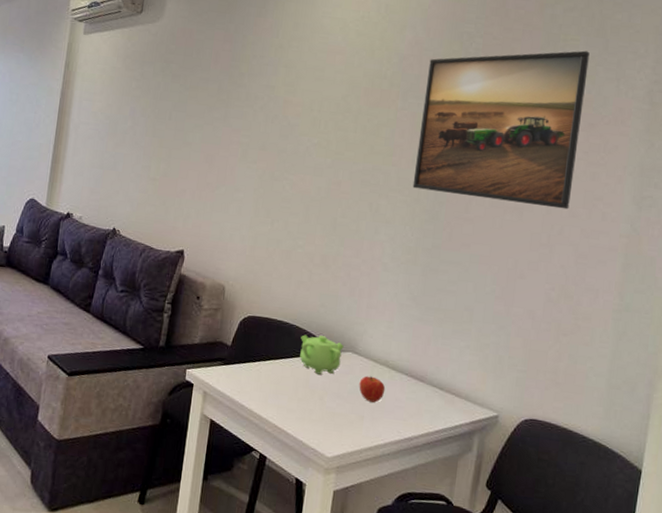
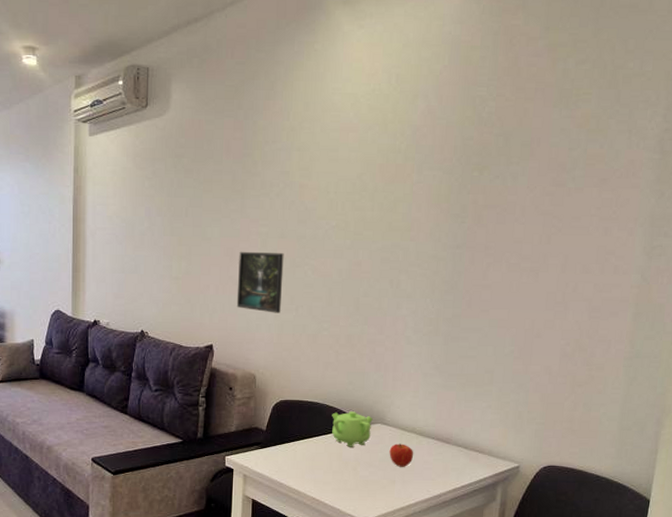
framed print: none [211,159,264,225] -> present [236,251,284,313]
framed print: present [412,50,590,210] -> none [431,104,602,267]

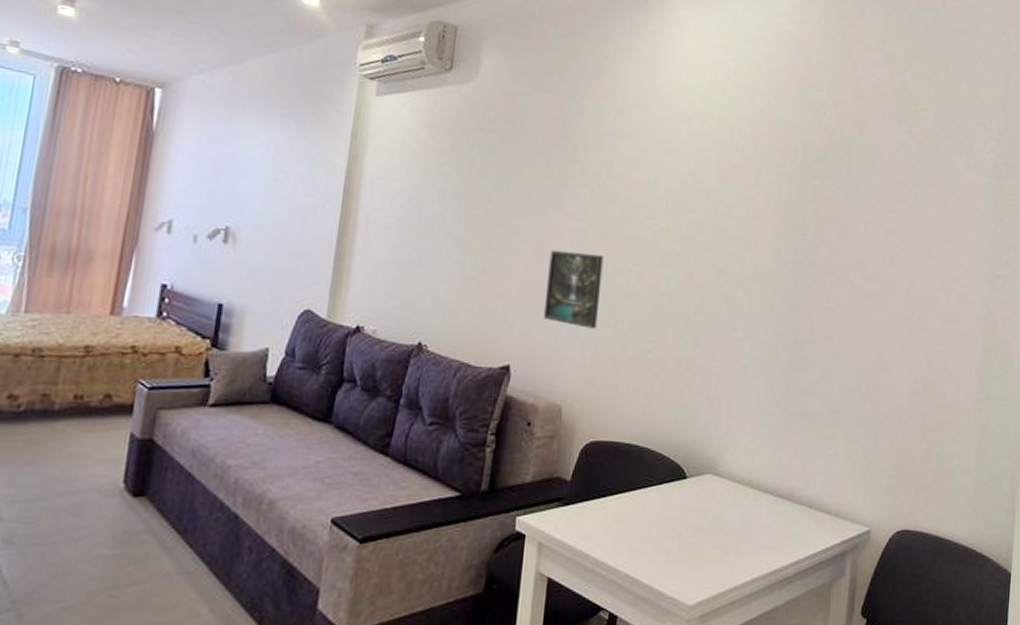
teapot: present [332,411,373,447] -> none [653,457,703,505]
fruit: present [389,443,414,467] -> none [721,500,751,532]

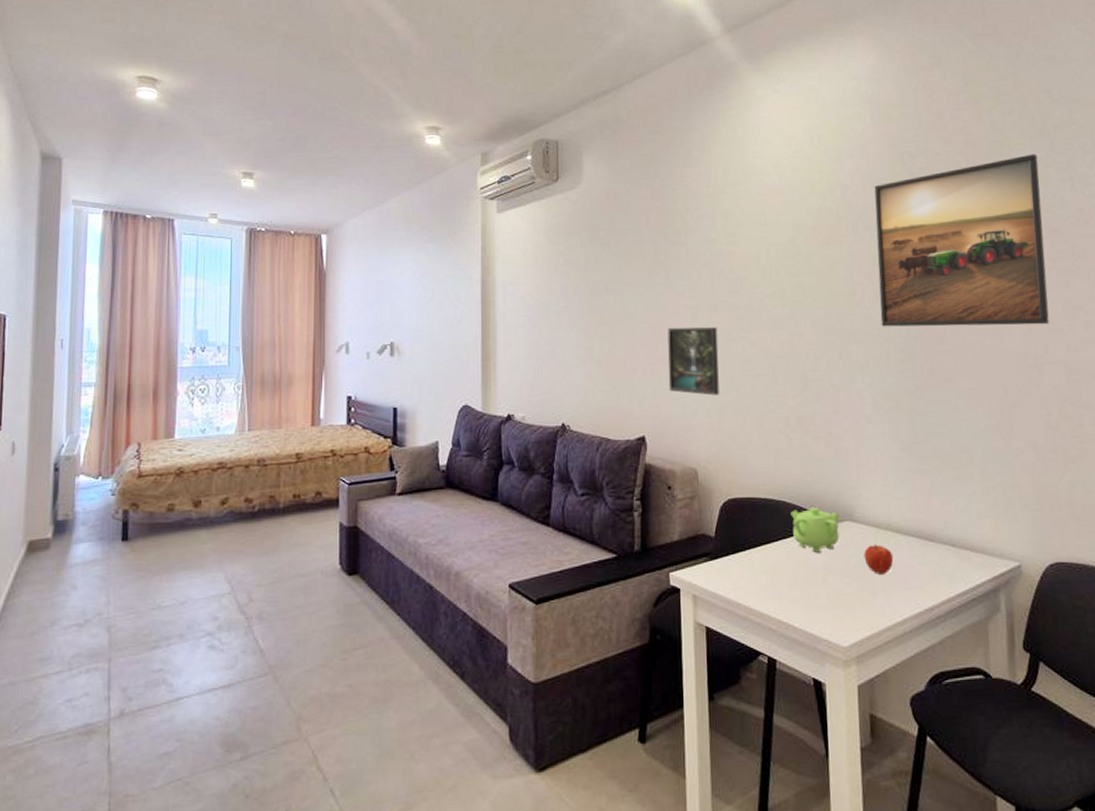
teapot: none [653,457,703,505] -> present [791,507,840,553]
fruit: none [721,500,751,532] -> present [863,544,894,574]
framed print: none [770,121,939,293] -> present [874,154,1049,327]

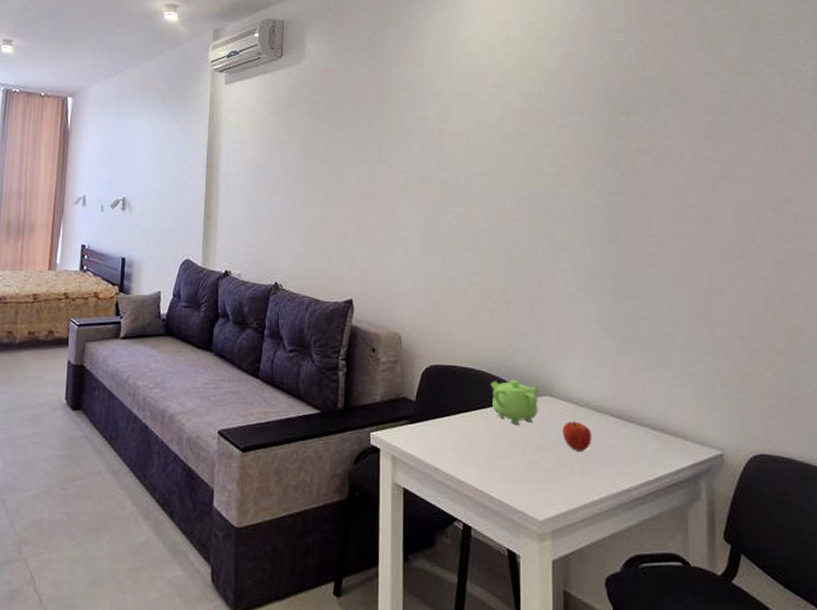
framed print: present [667,327,720,396] -> none [377,198,426,265]
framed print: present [874,154,1049,327] -> none [583,48,757,215]

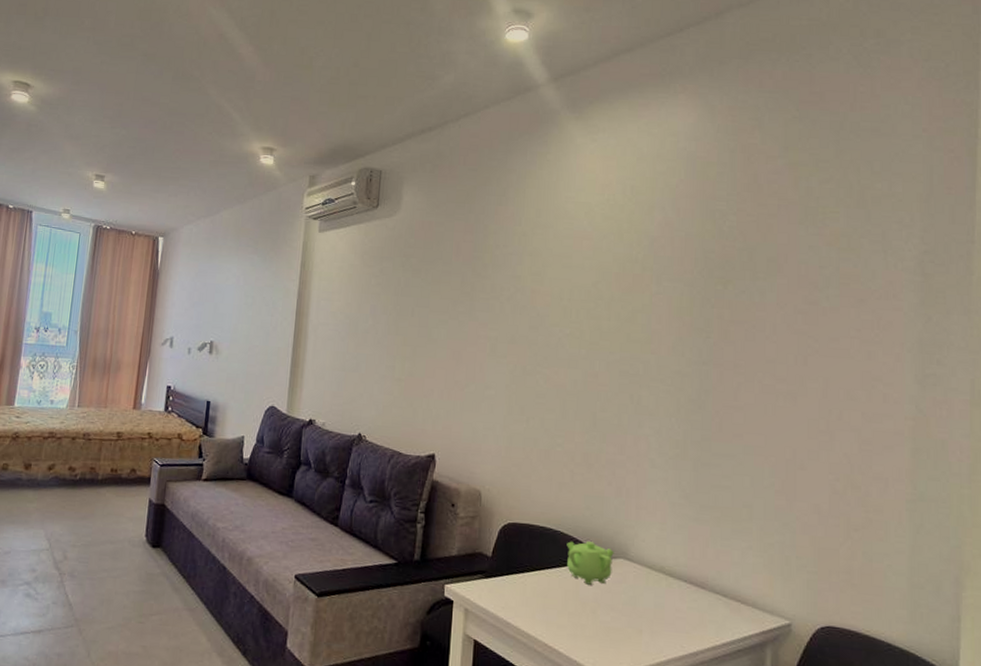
fruit: present [562,421,592,451] -> none [634,584,664,614]

